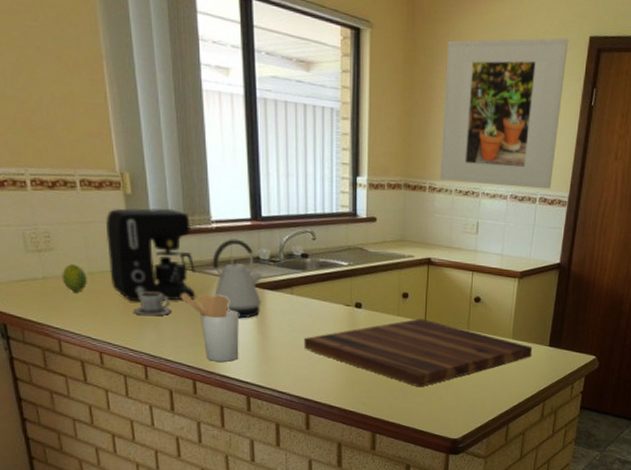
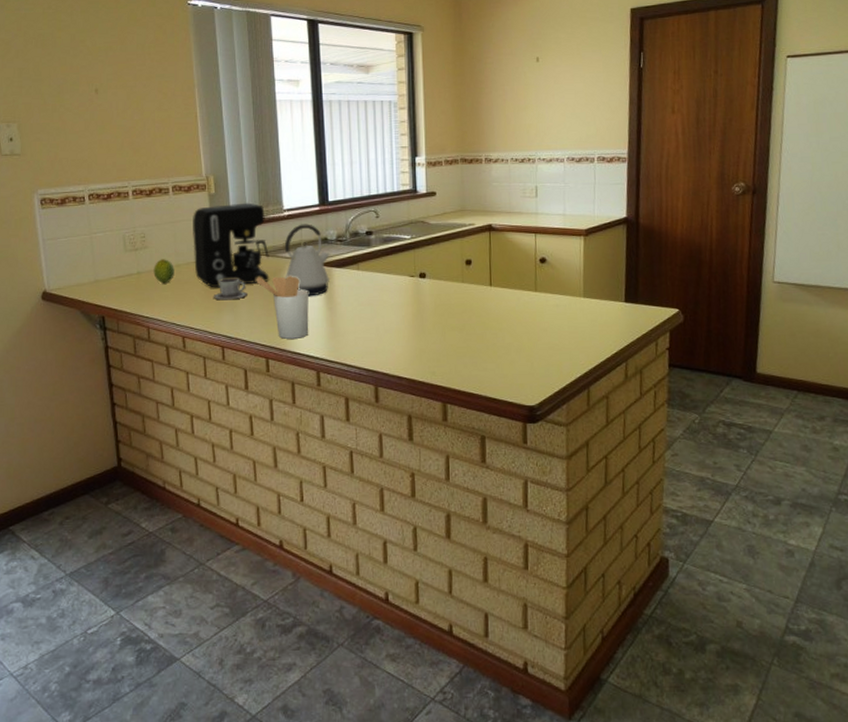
cutting board: present [304,318,533,388] -> none [370,283,607,353]
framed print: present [440,37,569,190] -> none [493,13,610,151]

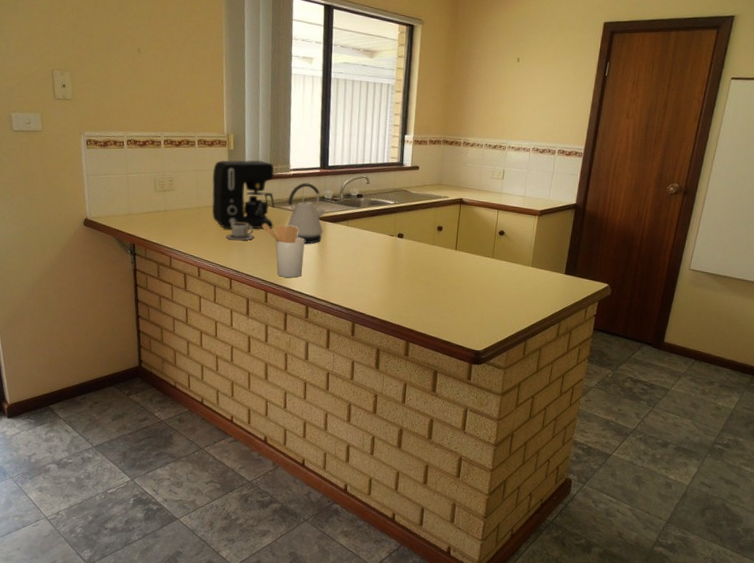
fruit: present [153,259,174,284] -> none [177,201,195,222]

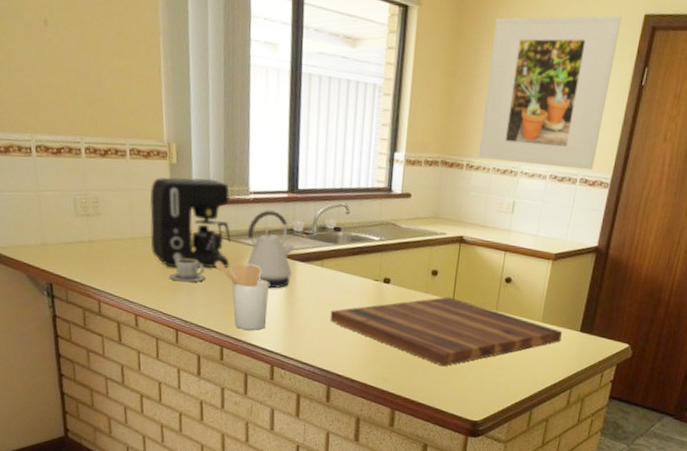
cutting board: none [354,247,550,305] -> present [329,297,563,367]
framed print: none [473,24,586,144] -> present [478,15,622,171]

